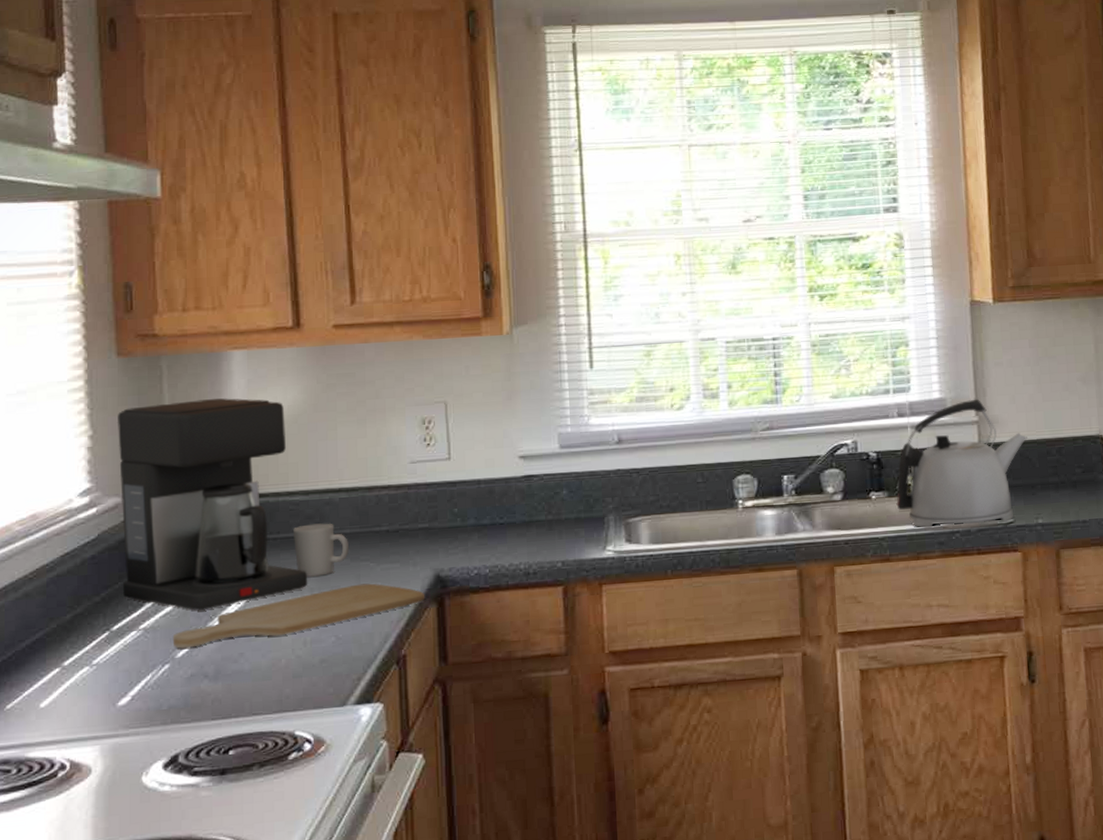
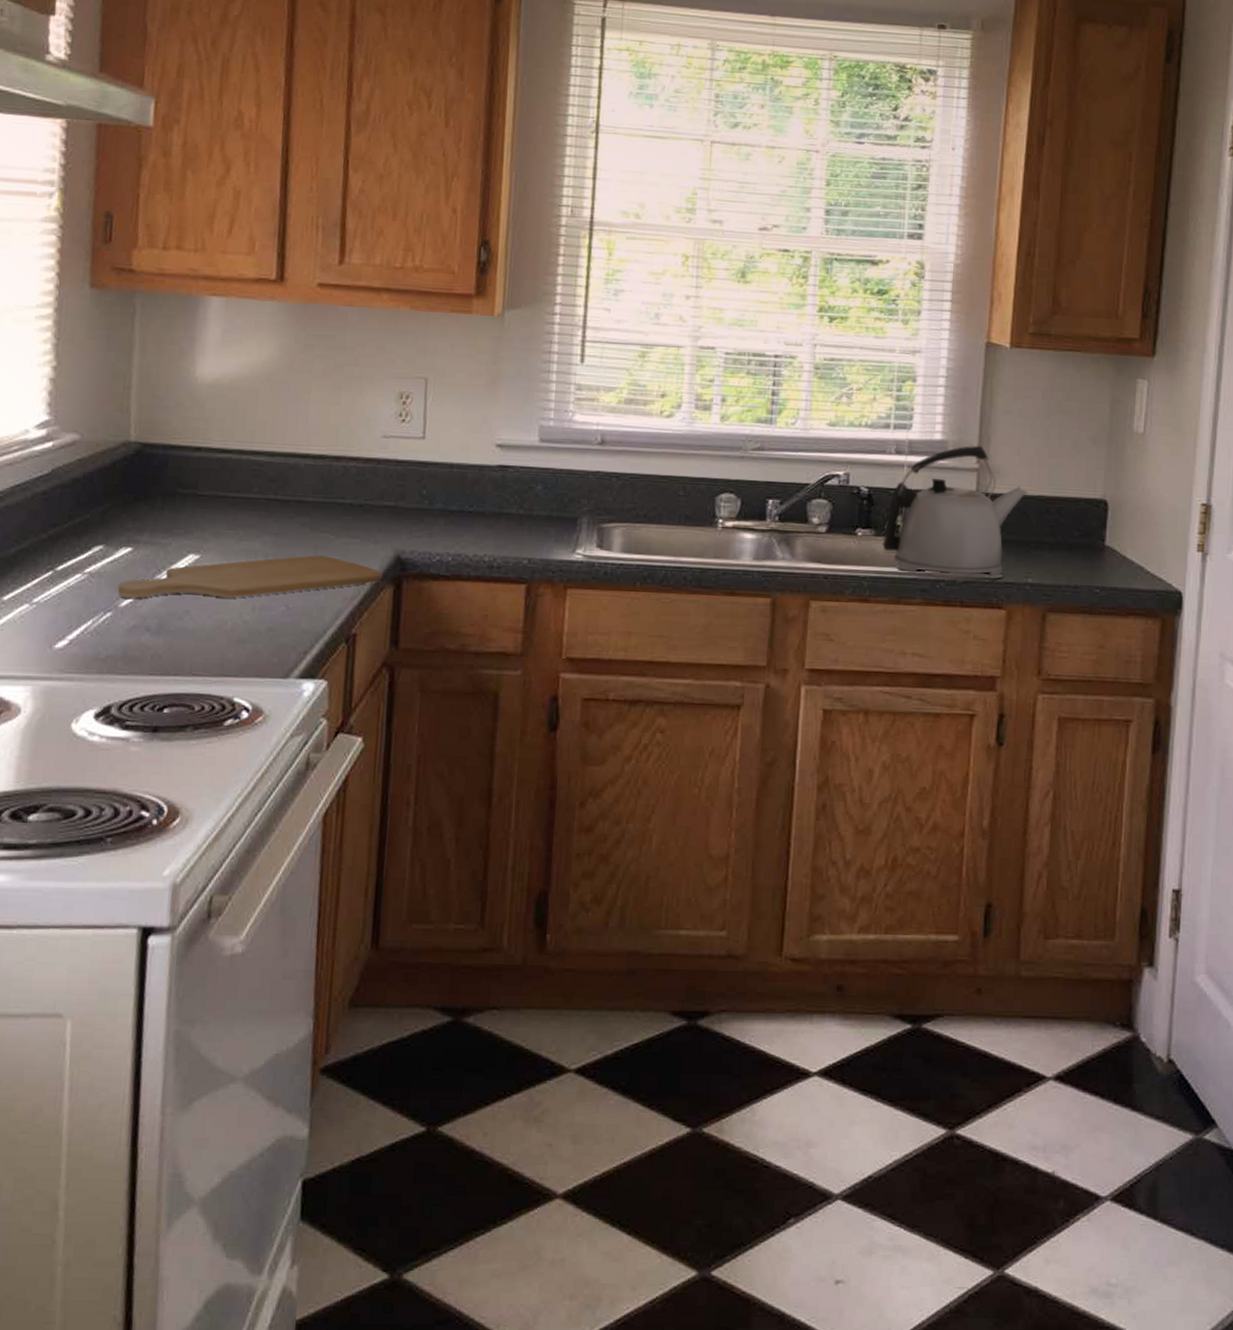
coffee maker: present [118,398,308,610] -> none [71,342,264,561]
mug: present [292,523,350,577] -> none [253,487,311,542]

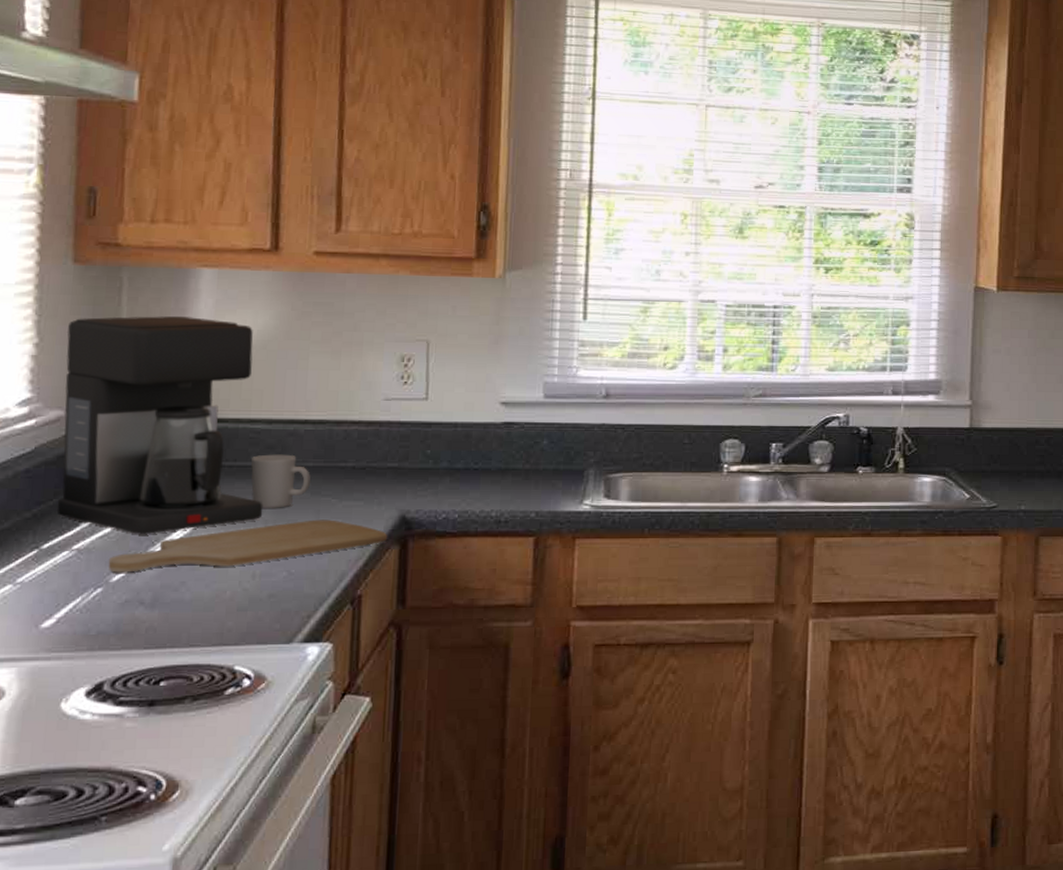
coffee maker: none [71,342,264,561] -> present [57,316,263,534]
mug: none [253,487,311,542] -> present [250,454,312,508]
kettle: present [882,445,1028,578] -> none [882,383,1018,507]

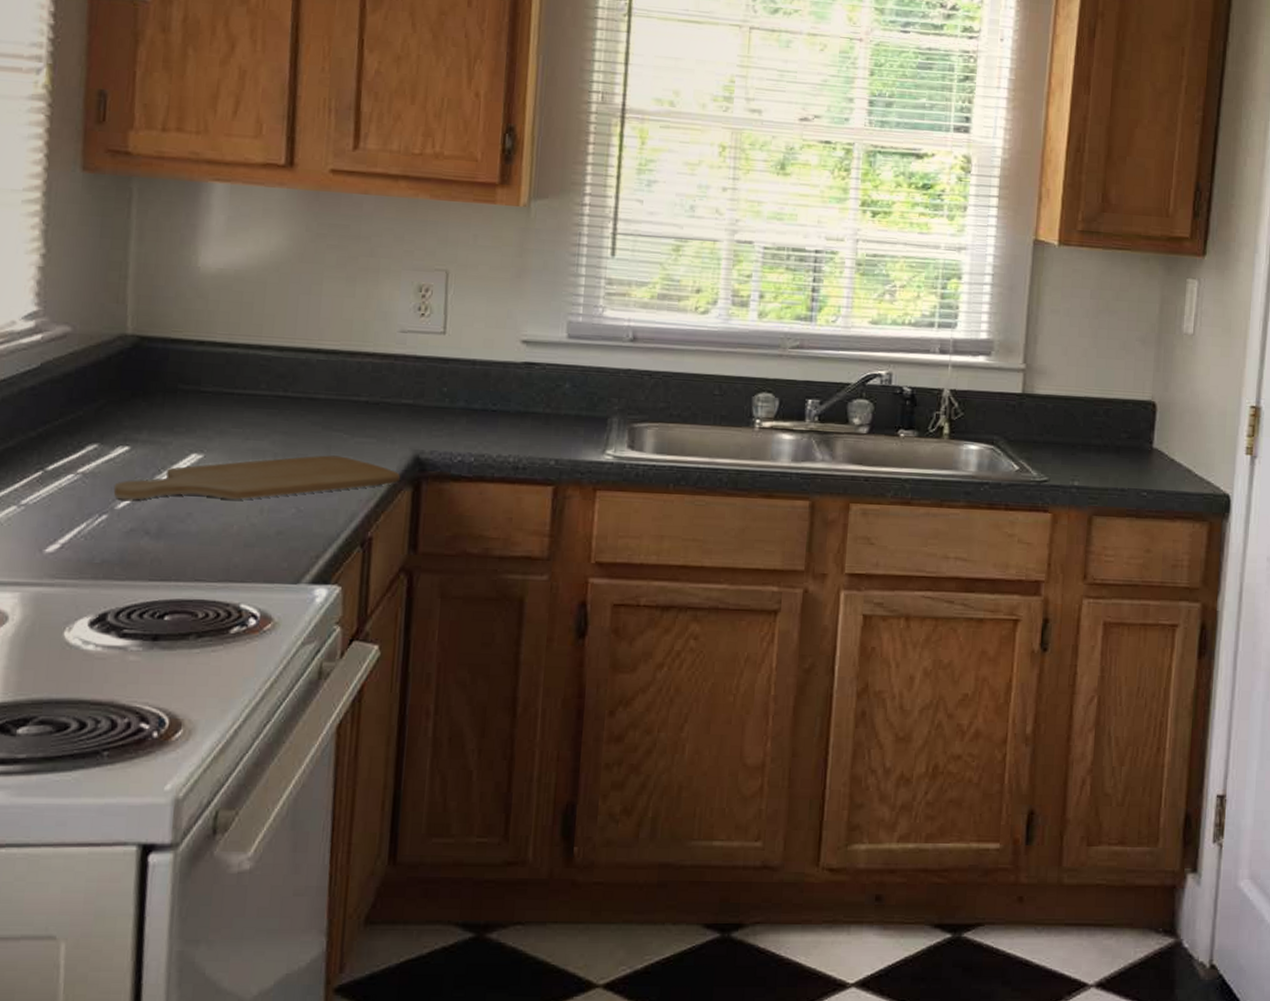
coffee maker: present [57,316,263,534] -> none [63,229,273,461]
mug: present [250,454,312,508] -> none [260,383,323,441]

